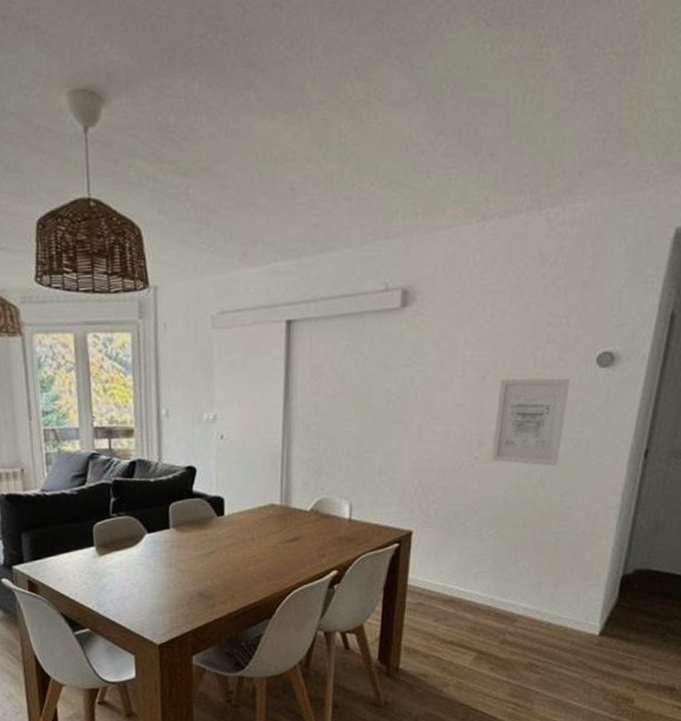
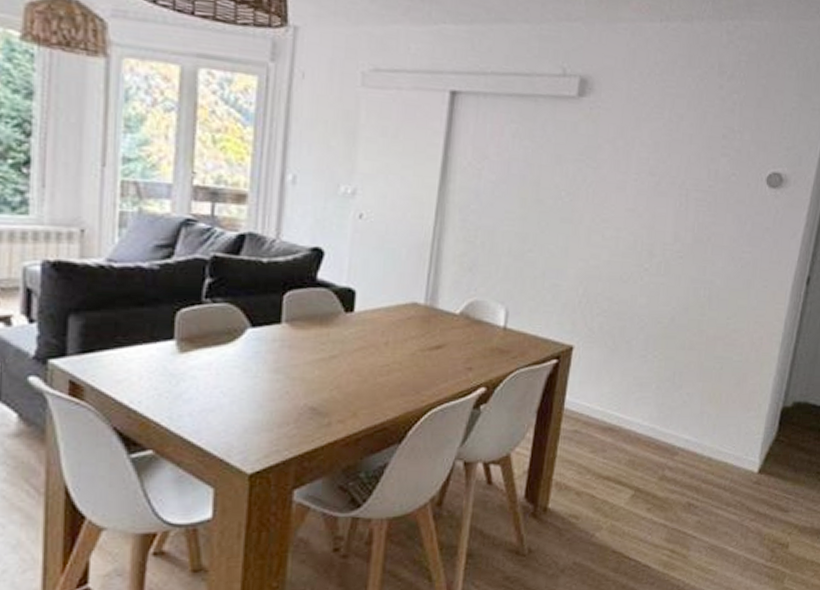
wall art: present [491,378,569,467] -> none [660,187,741,287]

